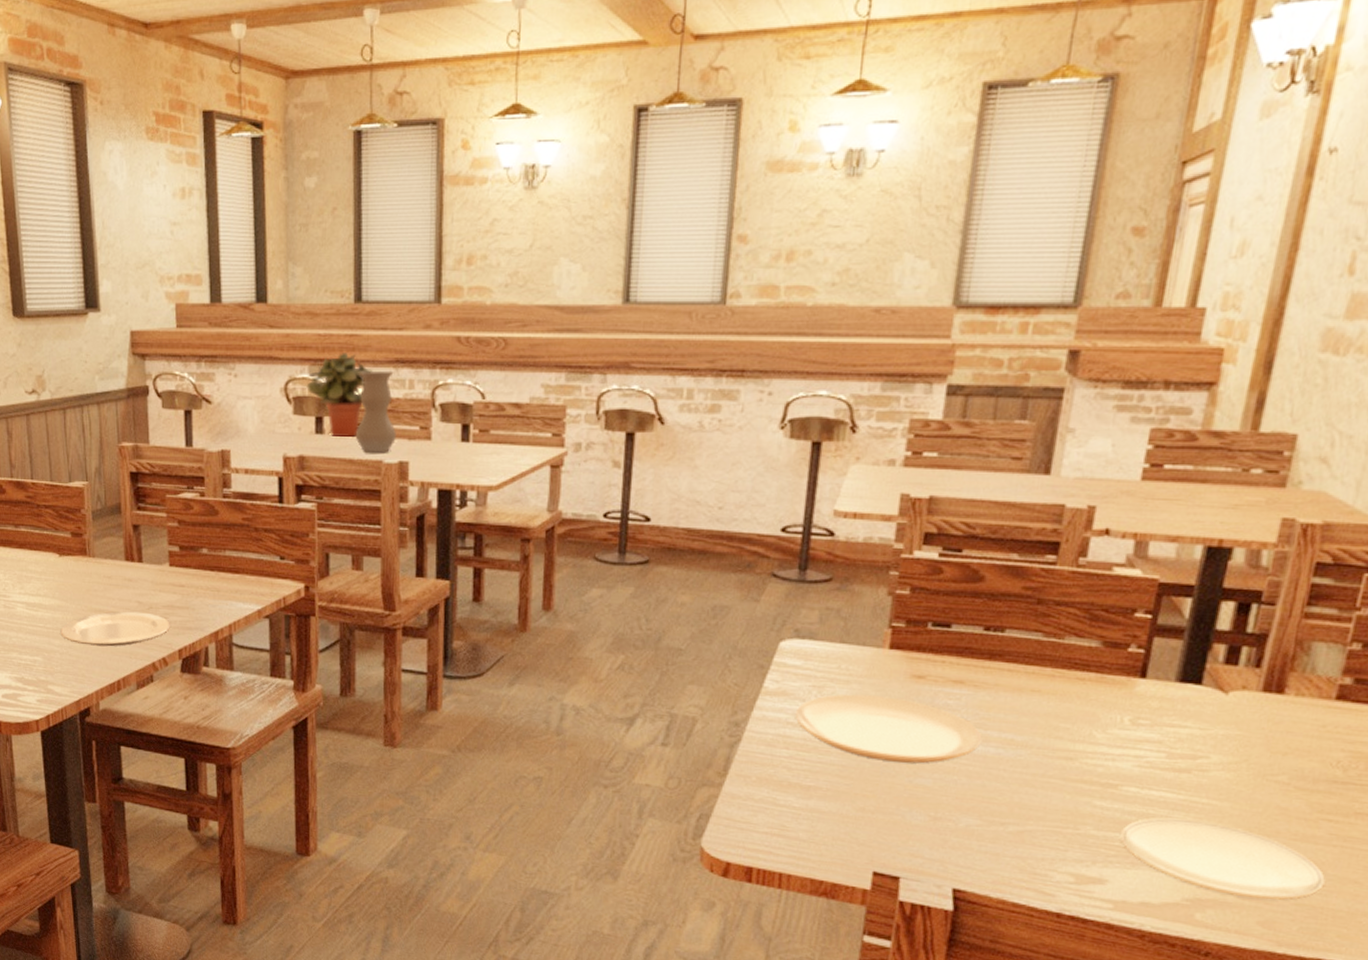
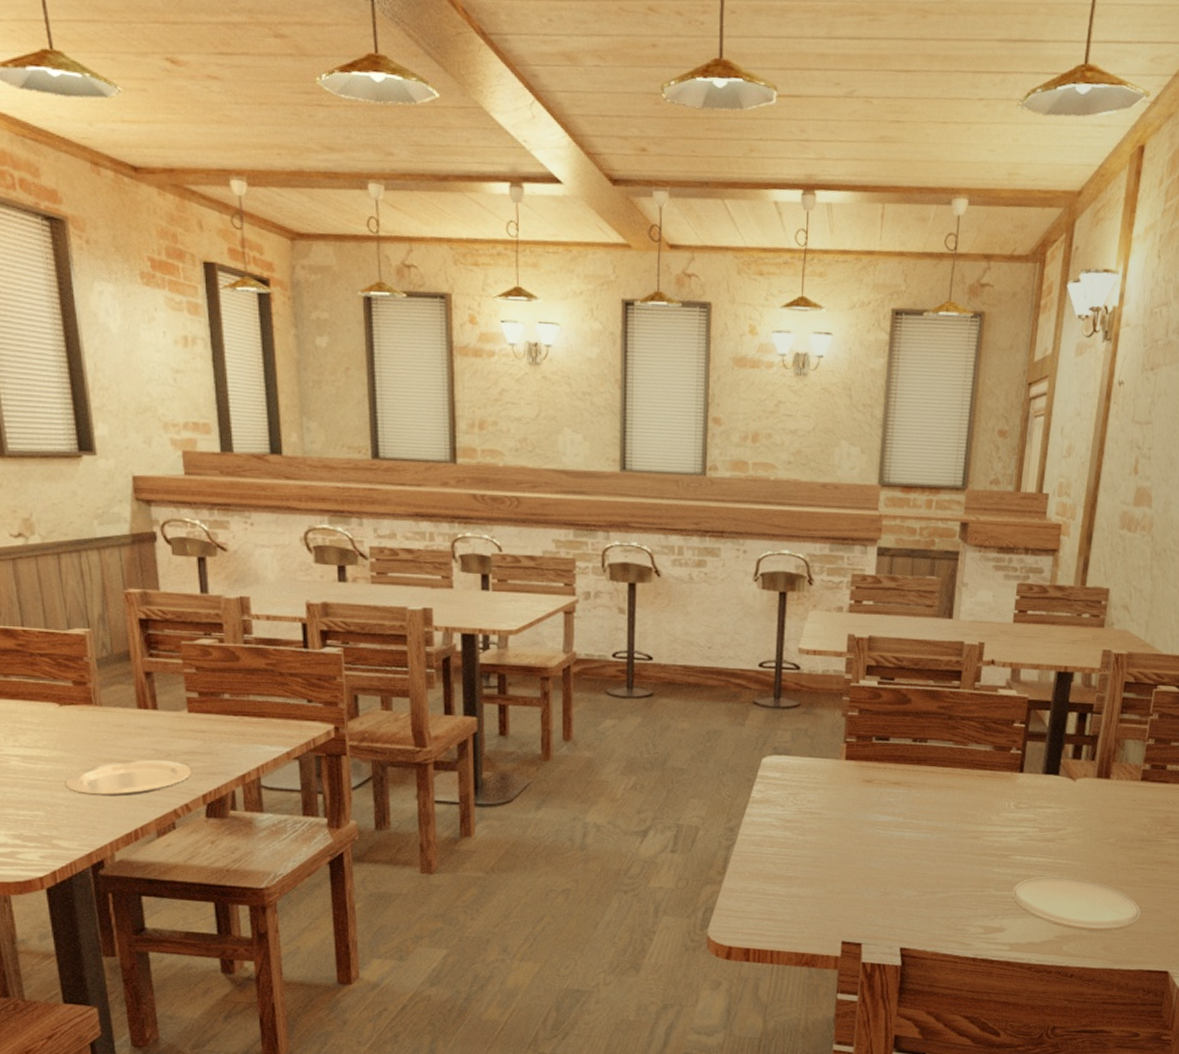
potted plant: present [306,353,373,438] -> none [327,505,394,586]
vase: present [355,372,396,455] -> none [378,524,419,602]
plate: present [795,694,982,764] -> none [777,798,915,851]

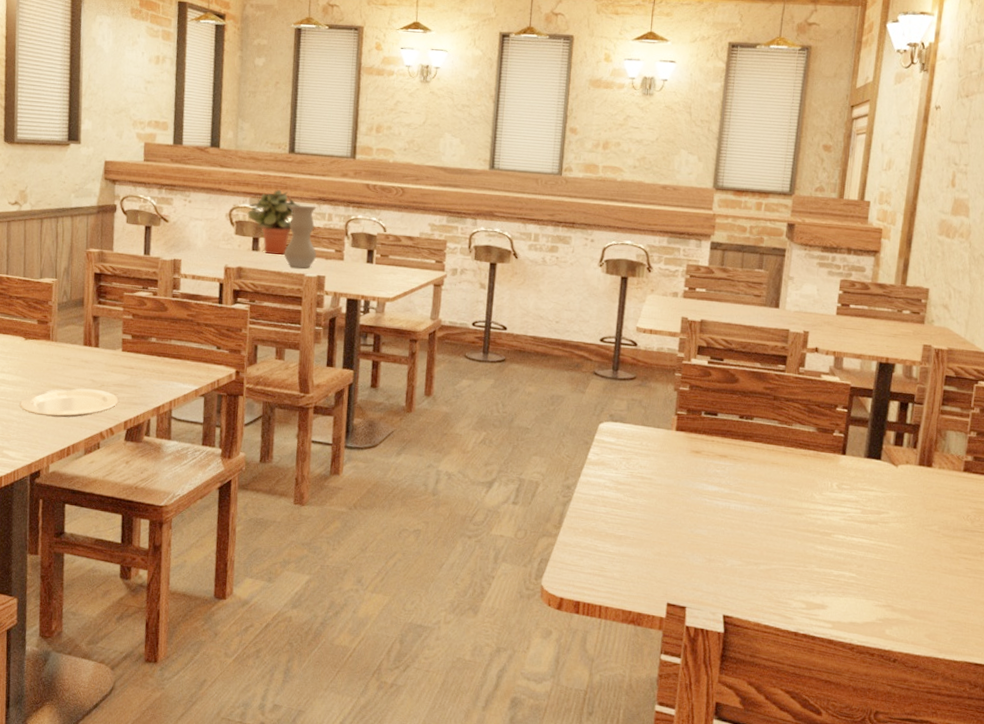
potted plant: none [327,505,394,586] -> present [247,190,301,255]
vase: none [378,524,419,602] -> present [284,205,317,270]
plate: present [1012,876,1141,931] -> none [835,557,966,618]

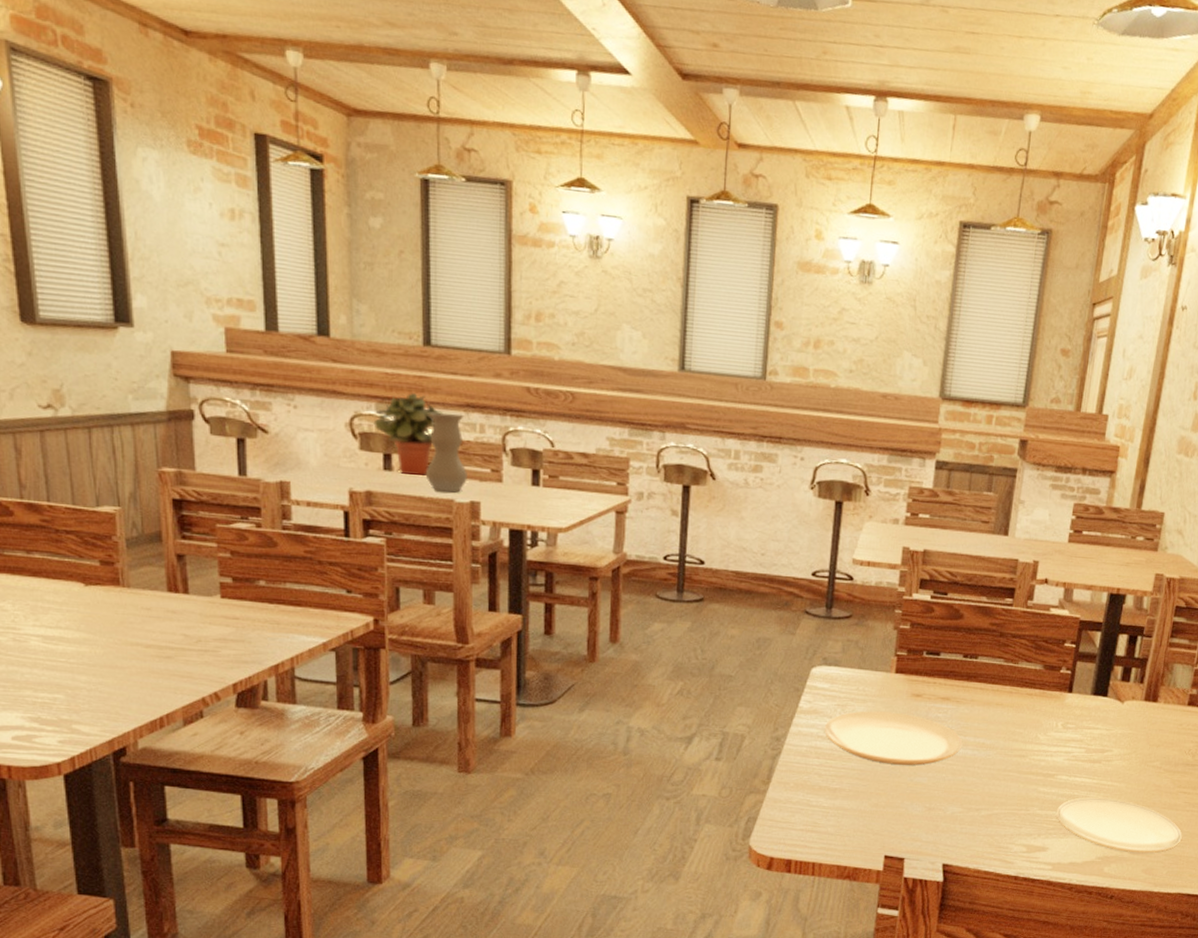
plate: present [19,388,119,418] -> none [87,645,223,682]
plate: none [610,464,740,518] -> present [824,711,963,766]
plate: none [835,557,966,618] -> present [1056,796,1182,853]

